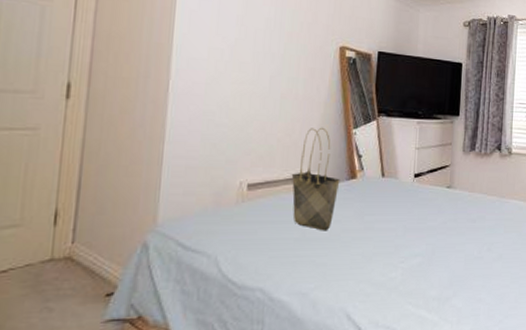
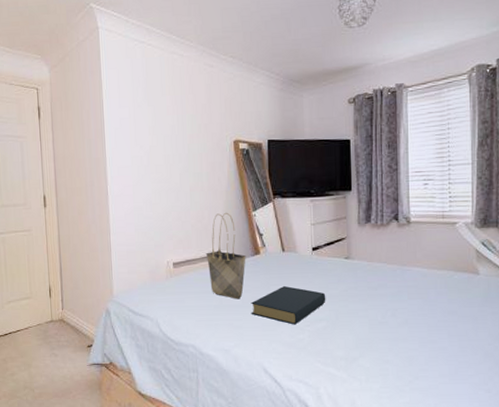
hardback book: none [338,215,424,261] -> present [250,285,326,325]

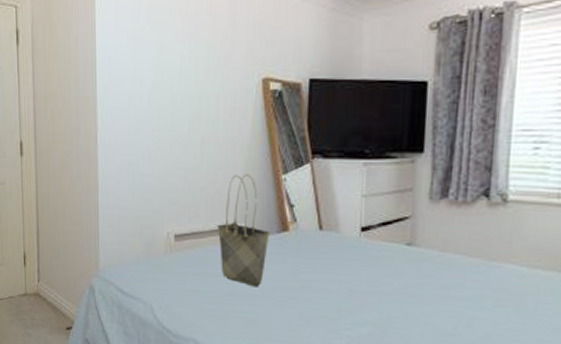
hardback book: present [250,285,326,325] -> none [271,274,376,327]

